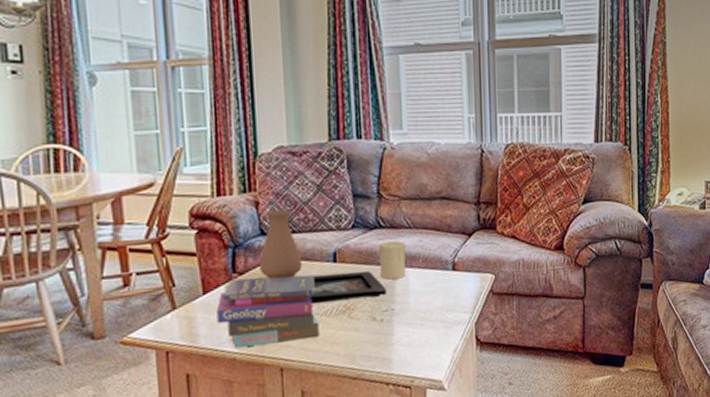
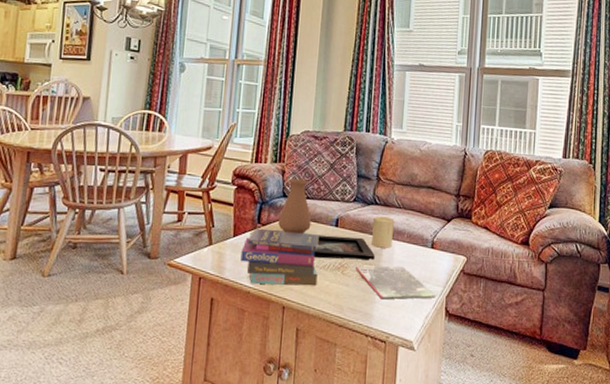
magazine: none [365,297,463,340] -> present [356,266,436,300]

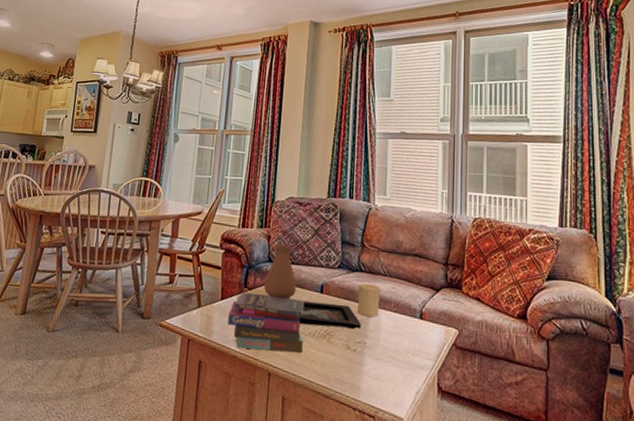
magazine: present [356,266,436,300] -> none [342,334,426,373]

